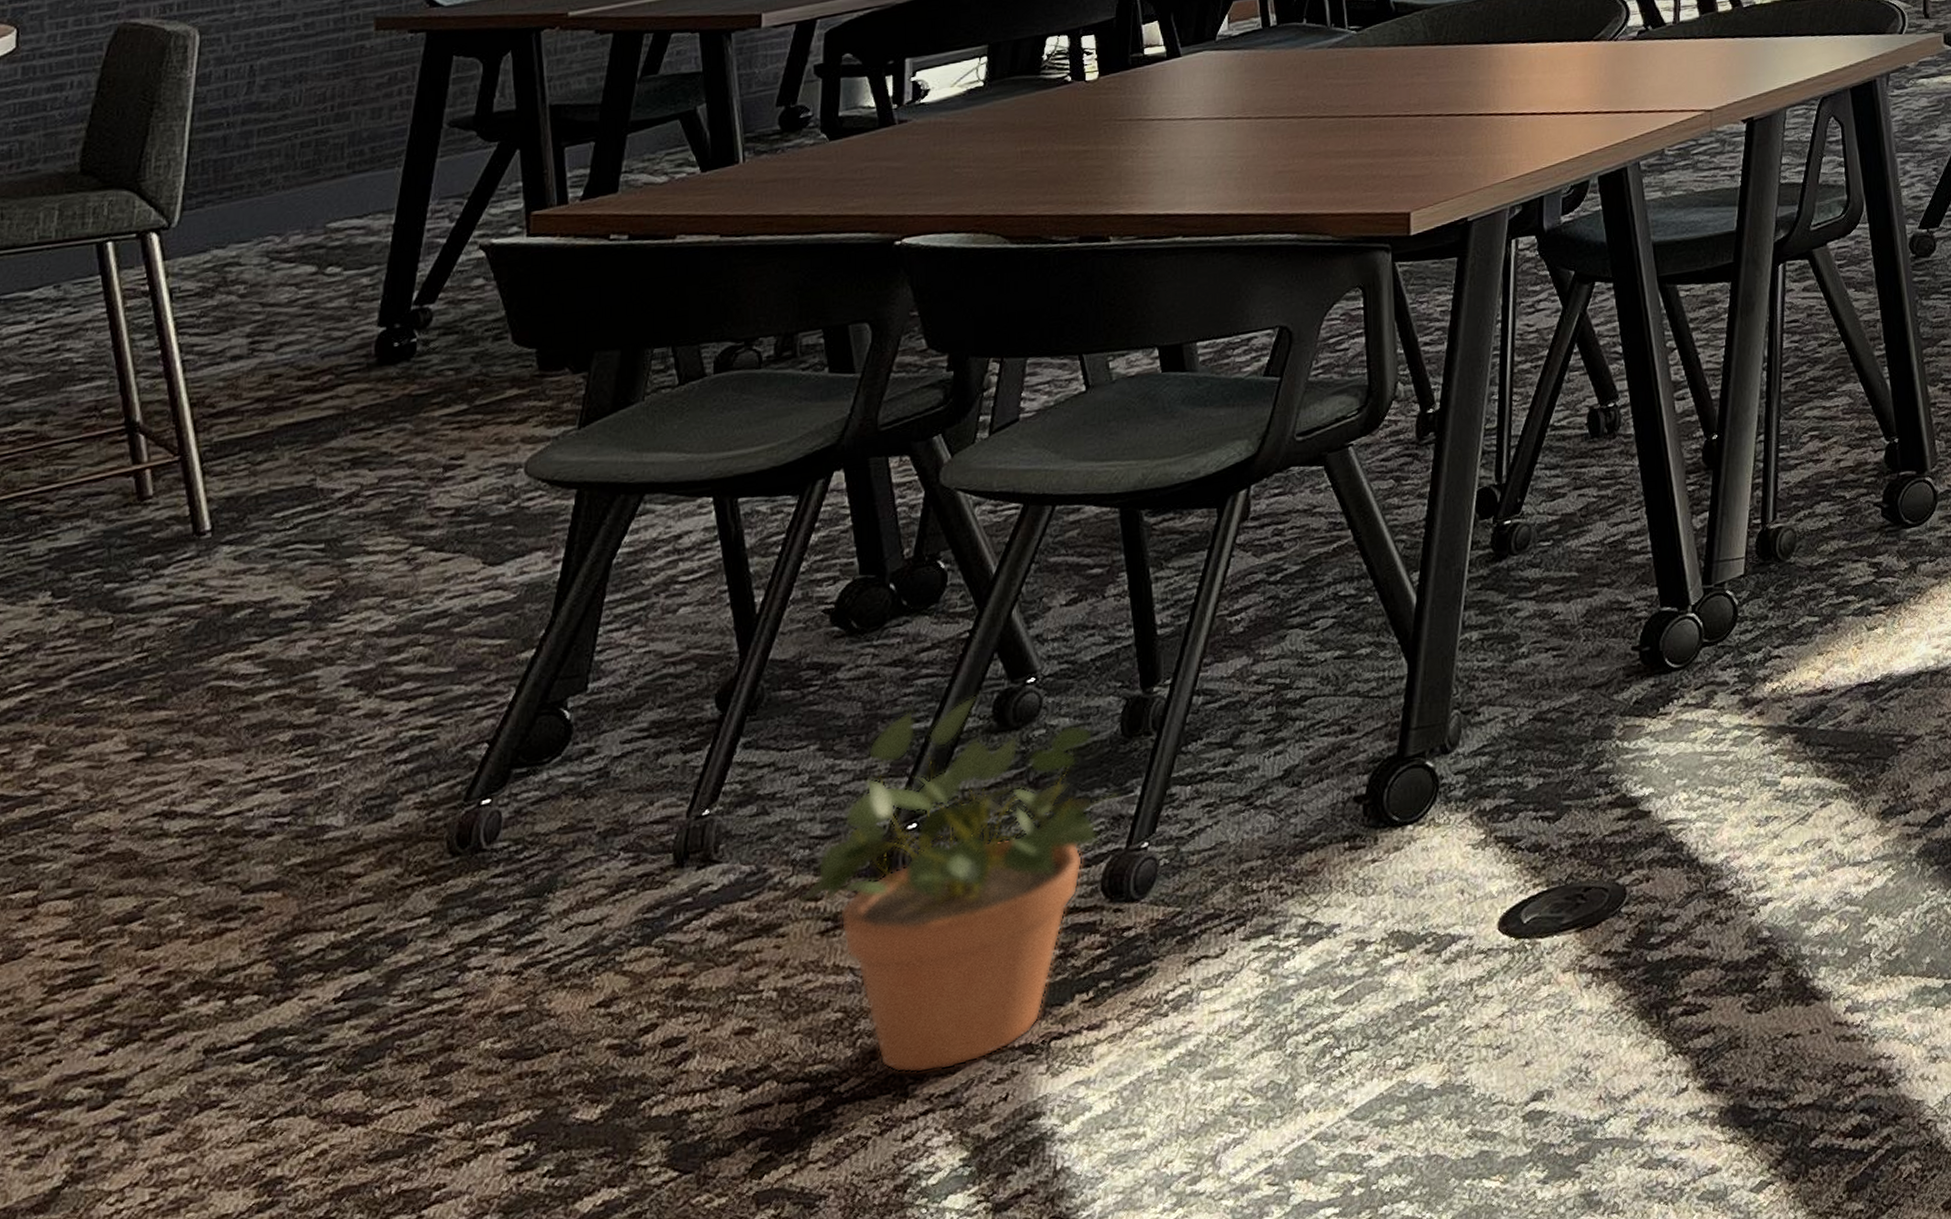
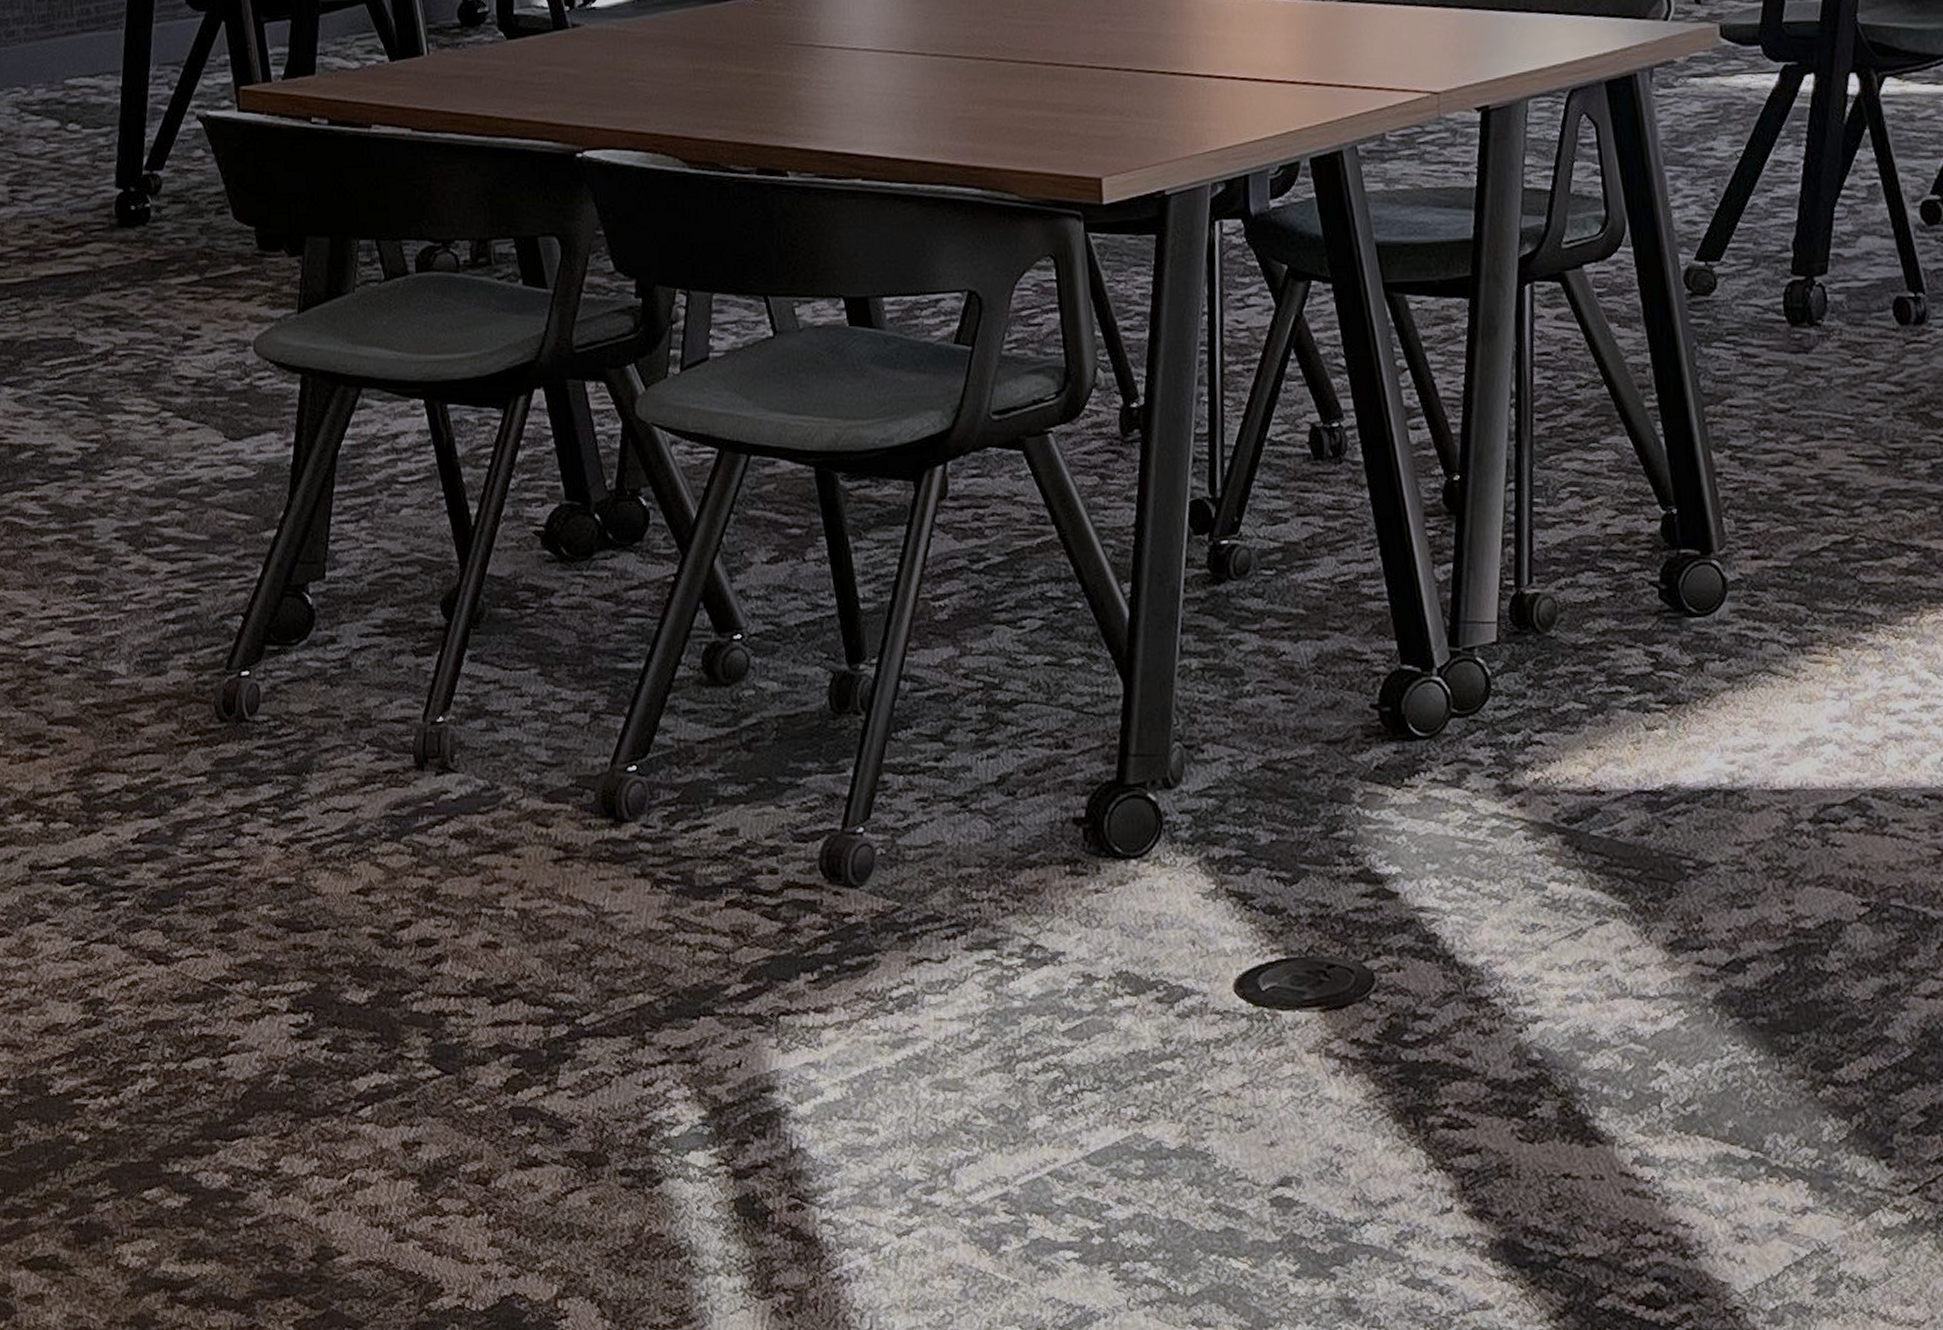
potted plant: present [794,695,1119,1074] -> none [527,643,832,1023]

